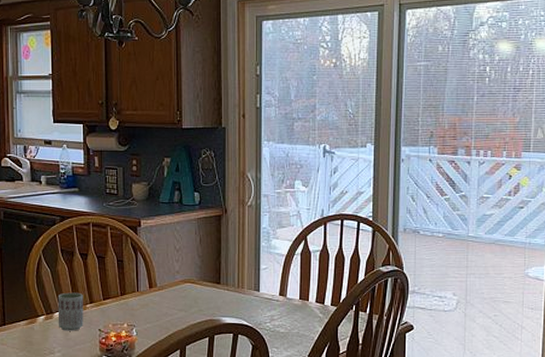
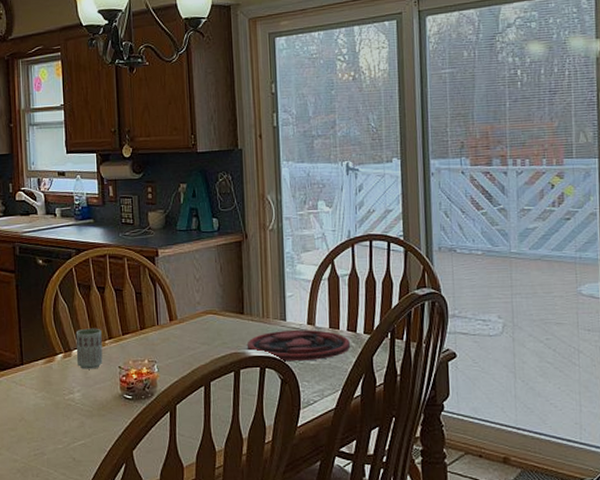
plate: none [221,301,317,329] -> present [246,330,350,362]

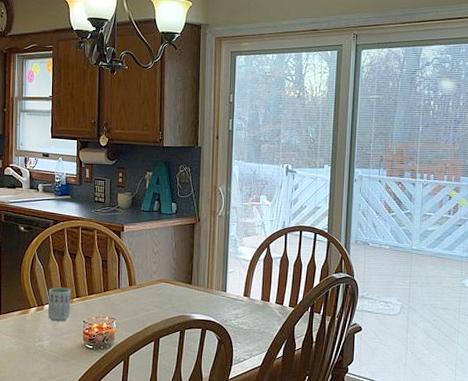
plate: present [246,330,350,362] -> none [192,300,277,326]

